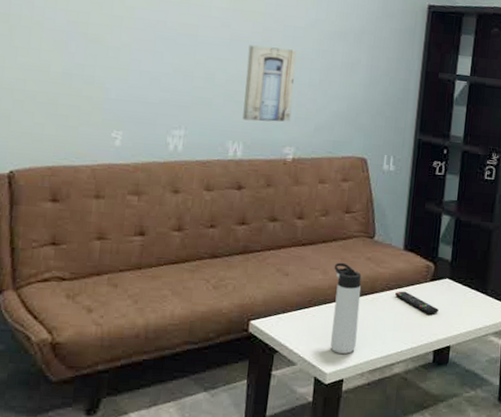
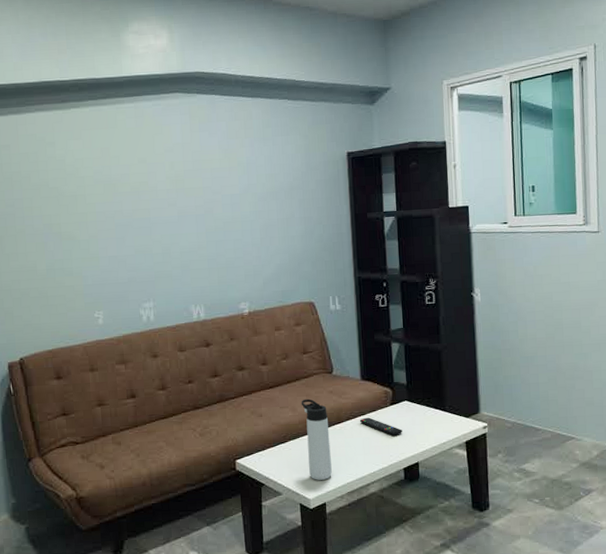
wall art: present [242,45,296,122] -> none [194,215,241,285]

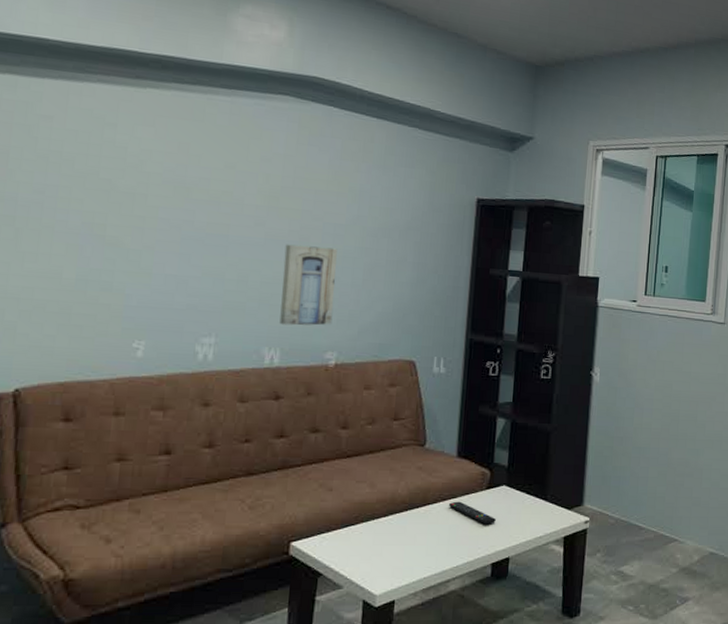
wall art: none [194,215,241,285] -> present [279,244,337,326]
thermos bottle: present [301,398,332,480] -> none [380,473,412,573]

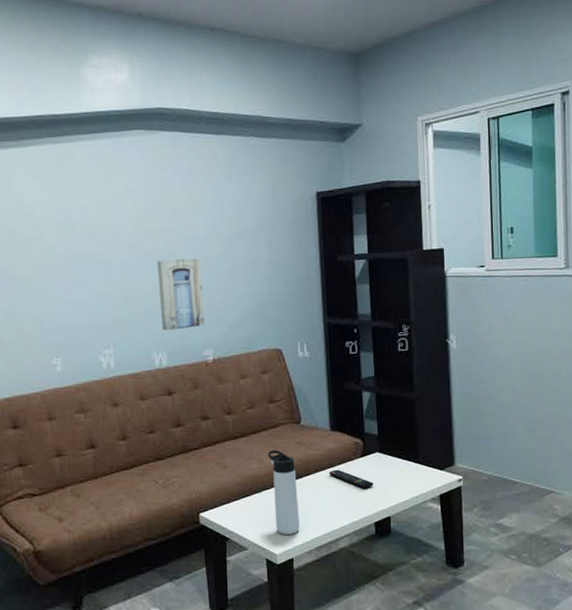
thermos bottle: none [380,473,412,573] -> present [267,449,300,535]

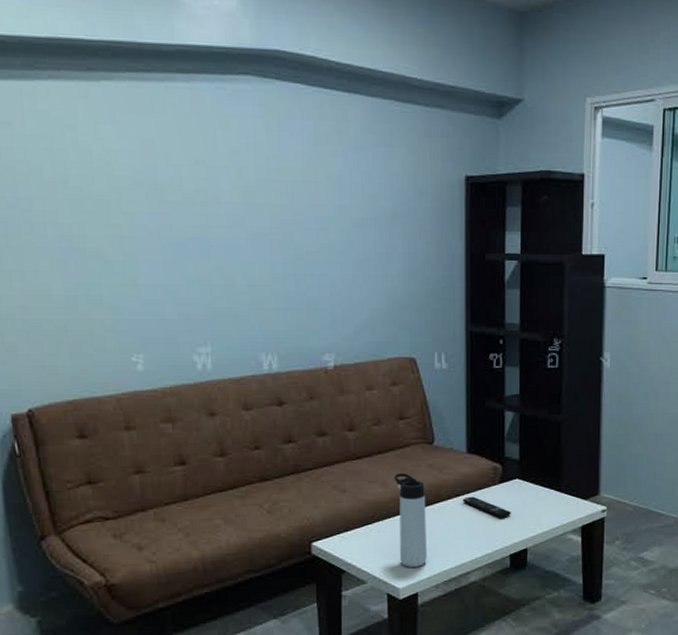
wall art: present [157,258,205,331] -> none [268,243,326,329]

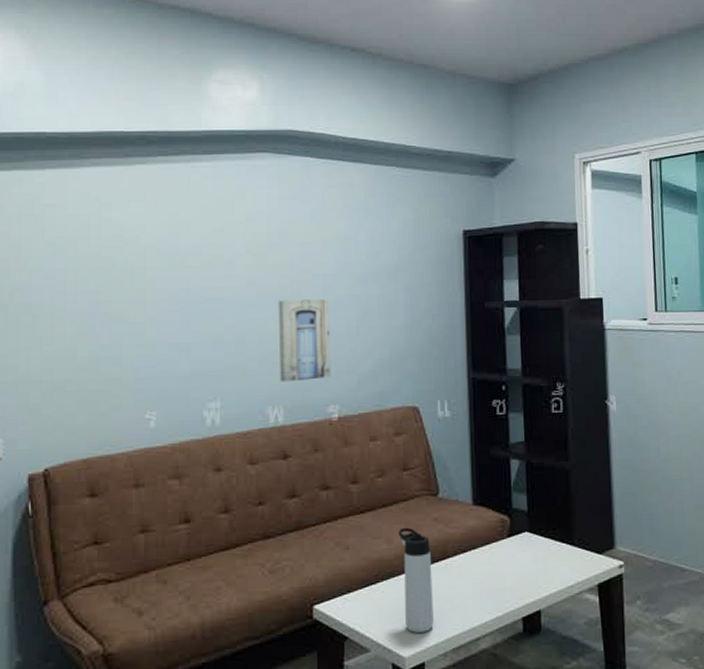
wall art: none [268,243,326,329] -> present [278,299,331,382]
remote control: present [462,496,511,518] -> none [469,552,521,576]

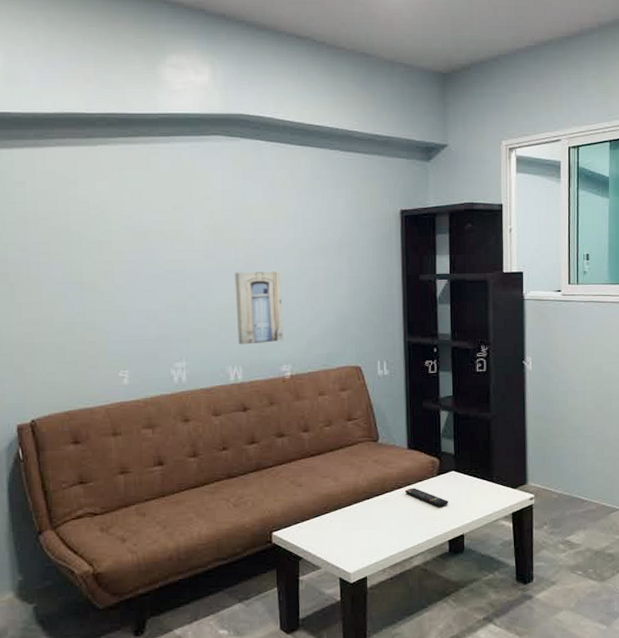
thermos bottle: present [398,527,434,633] -> none [344,468,374,553]
remote control: none [469,552,521,576] -> present [404,488,448,507]

